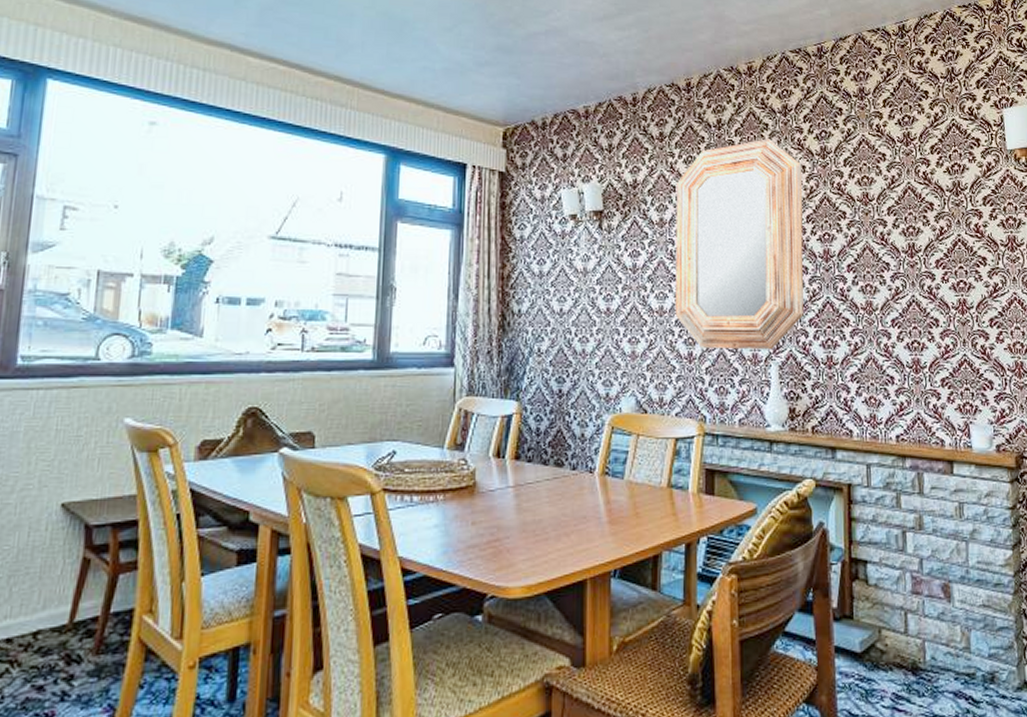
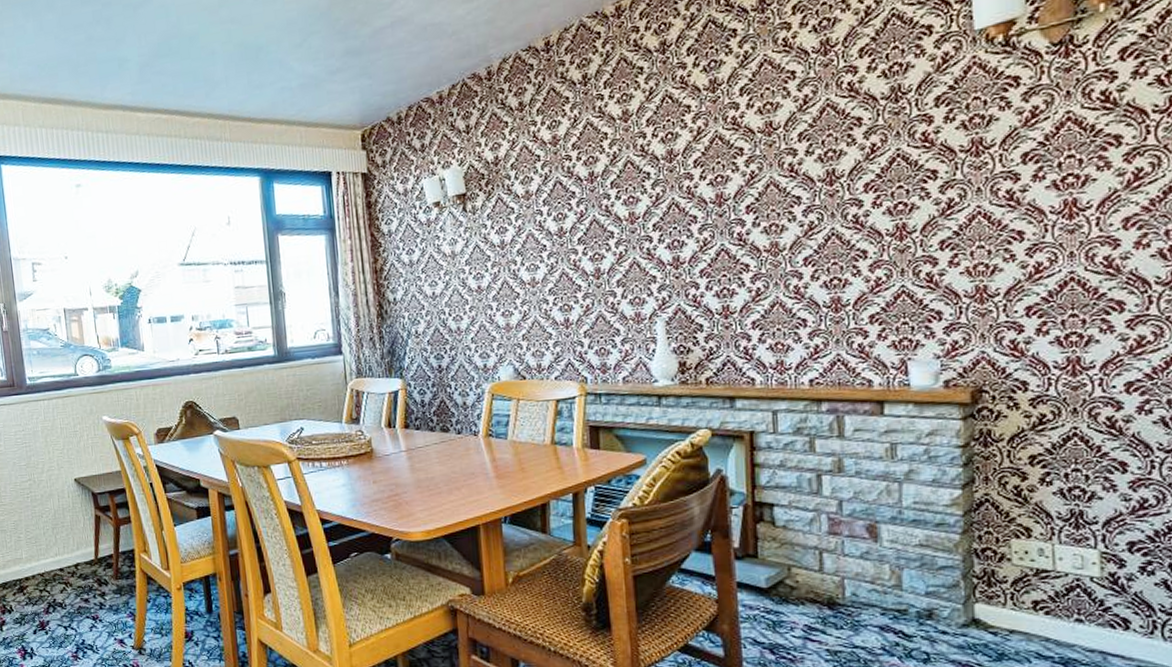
home mirror: present [674,138,804,350] -> none [541,83,693,313]

